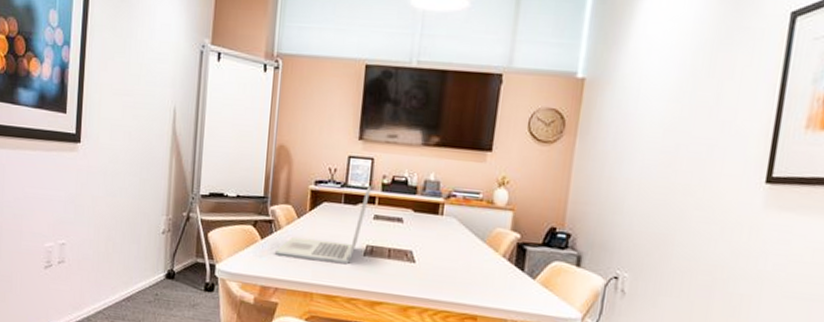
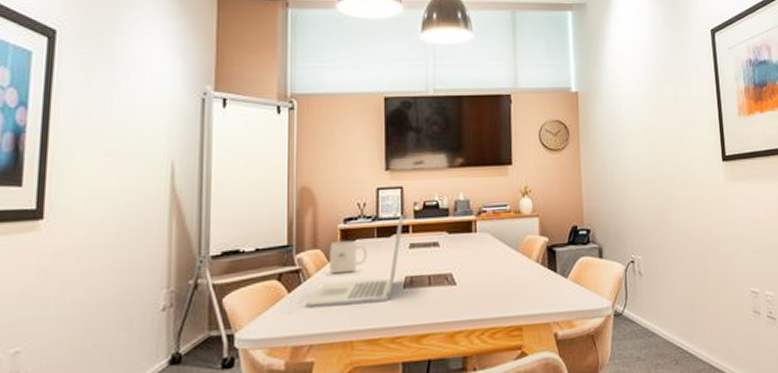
mug: none [298,200,333,232] -> present [330,240,367,274]

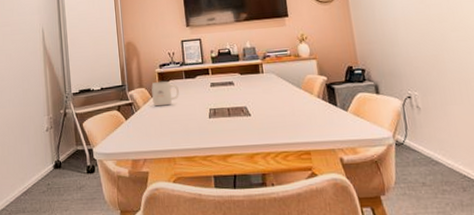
laptop: present [306,214,404,307] -> none [139,60,204,131]

